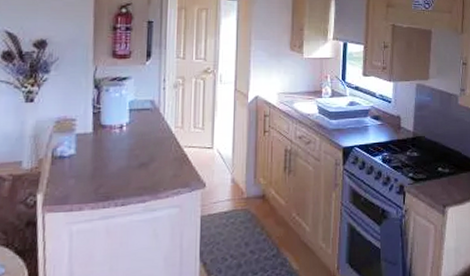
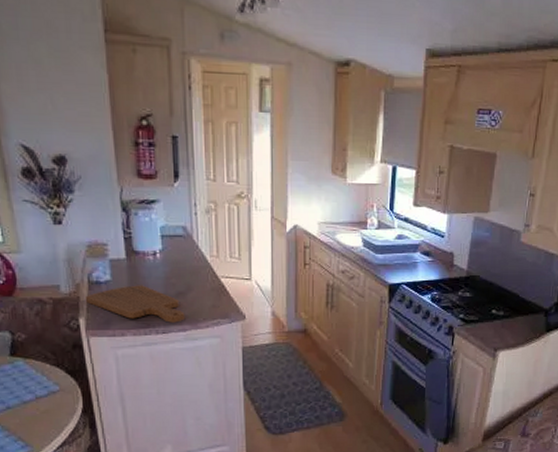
cutting board: none [47,158,146,194] -> present [86,285,186,323]

